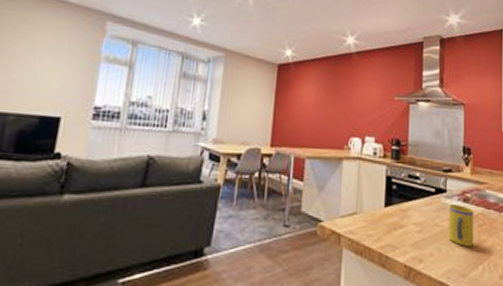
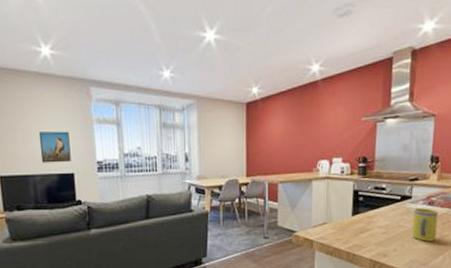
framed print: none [21,62,68,103] -> present [38,131,71,163]

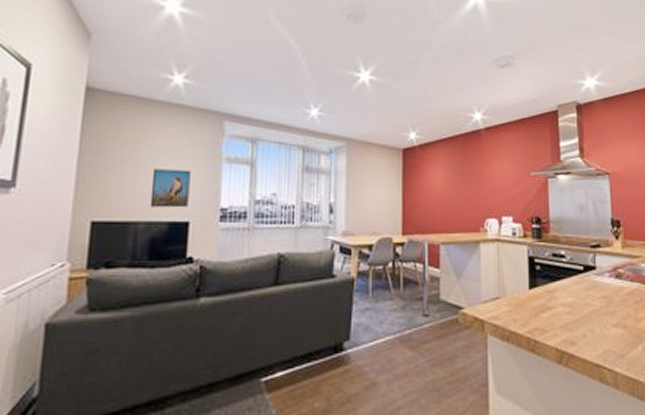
mug: present [412,208,439,242] -> none [601,282,631,326]

